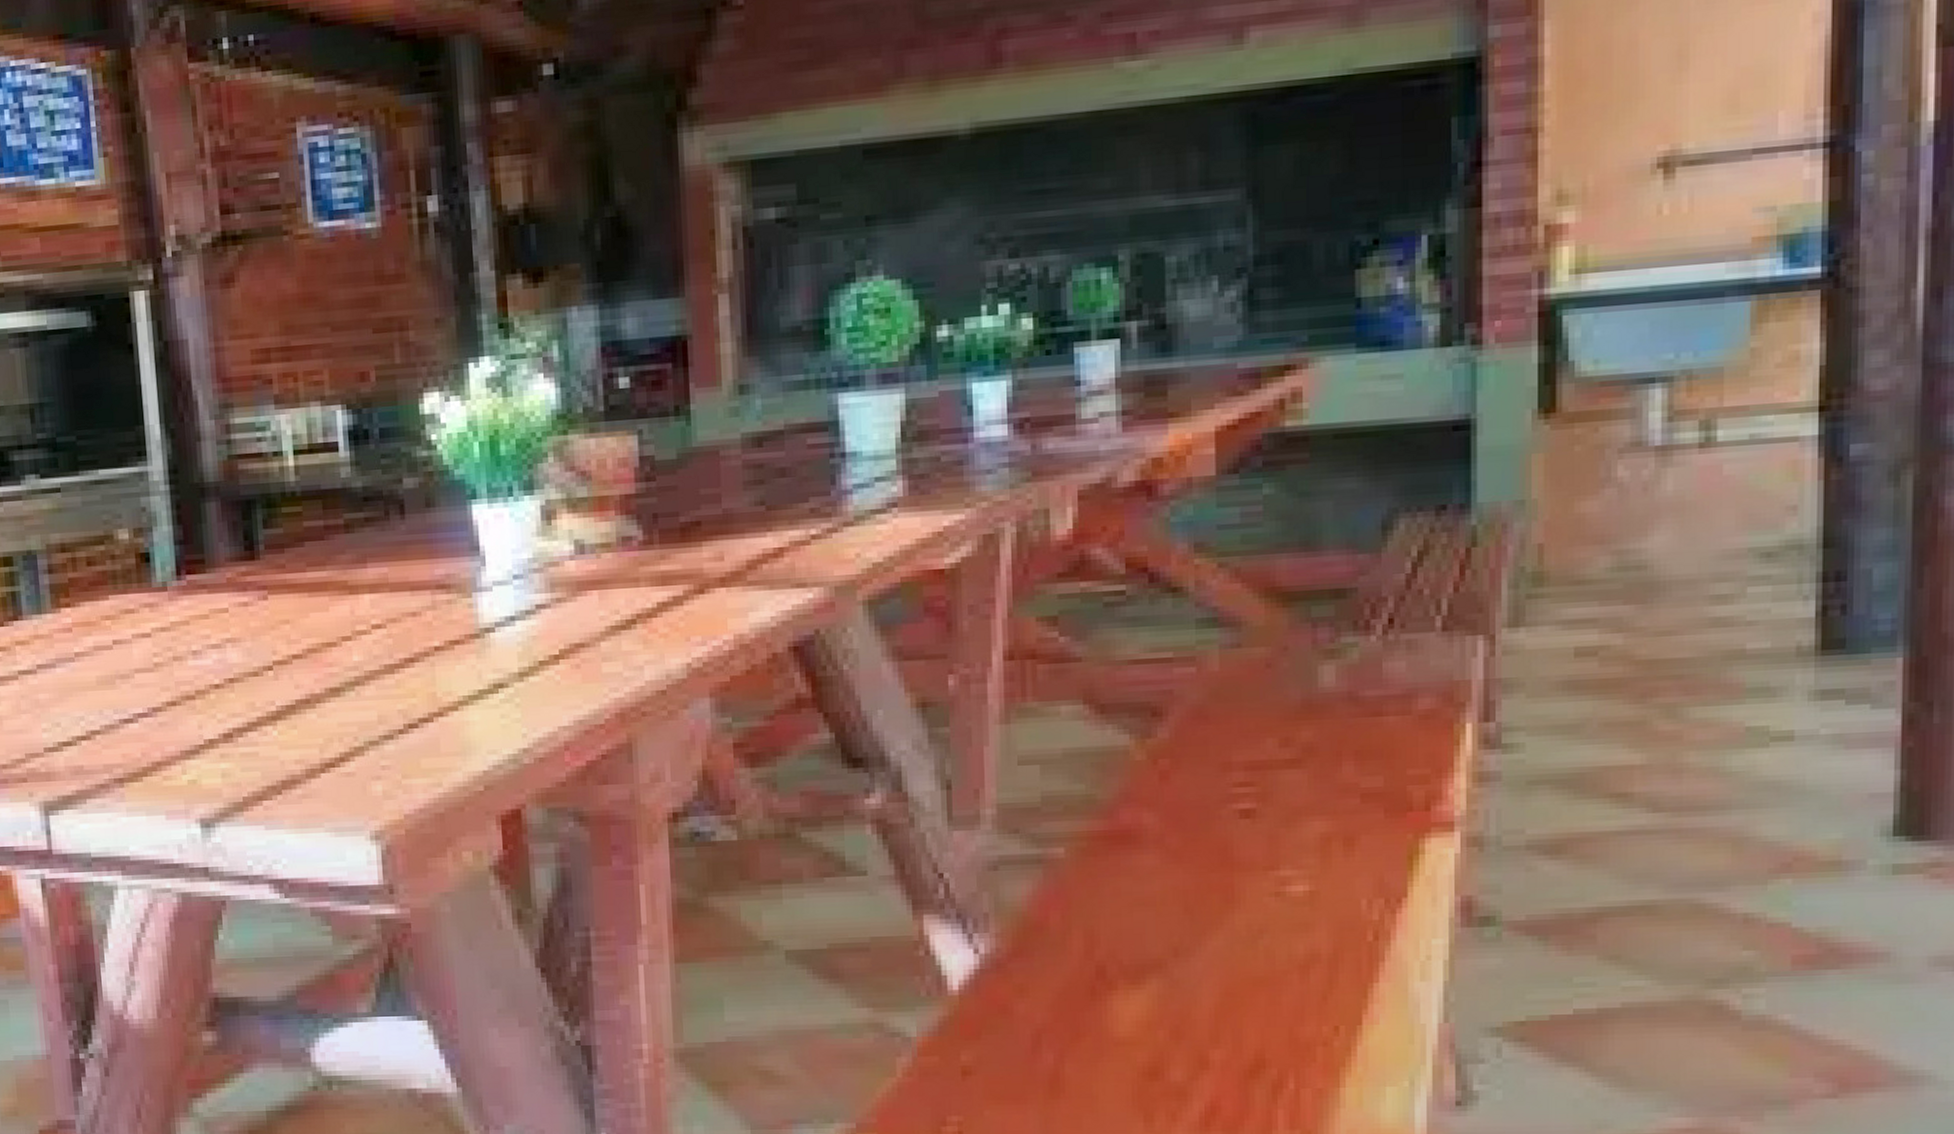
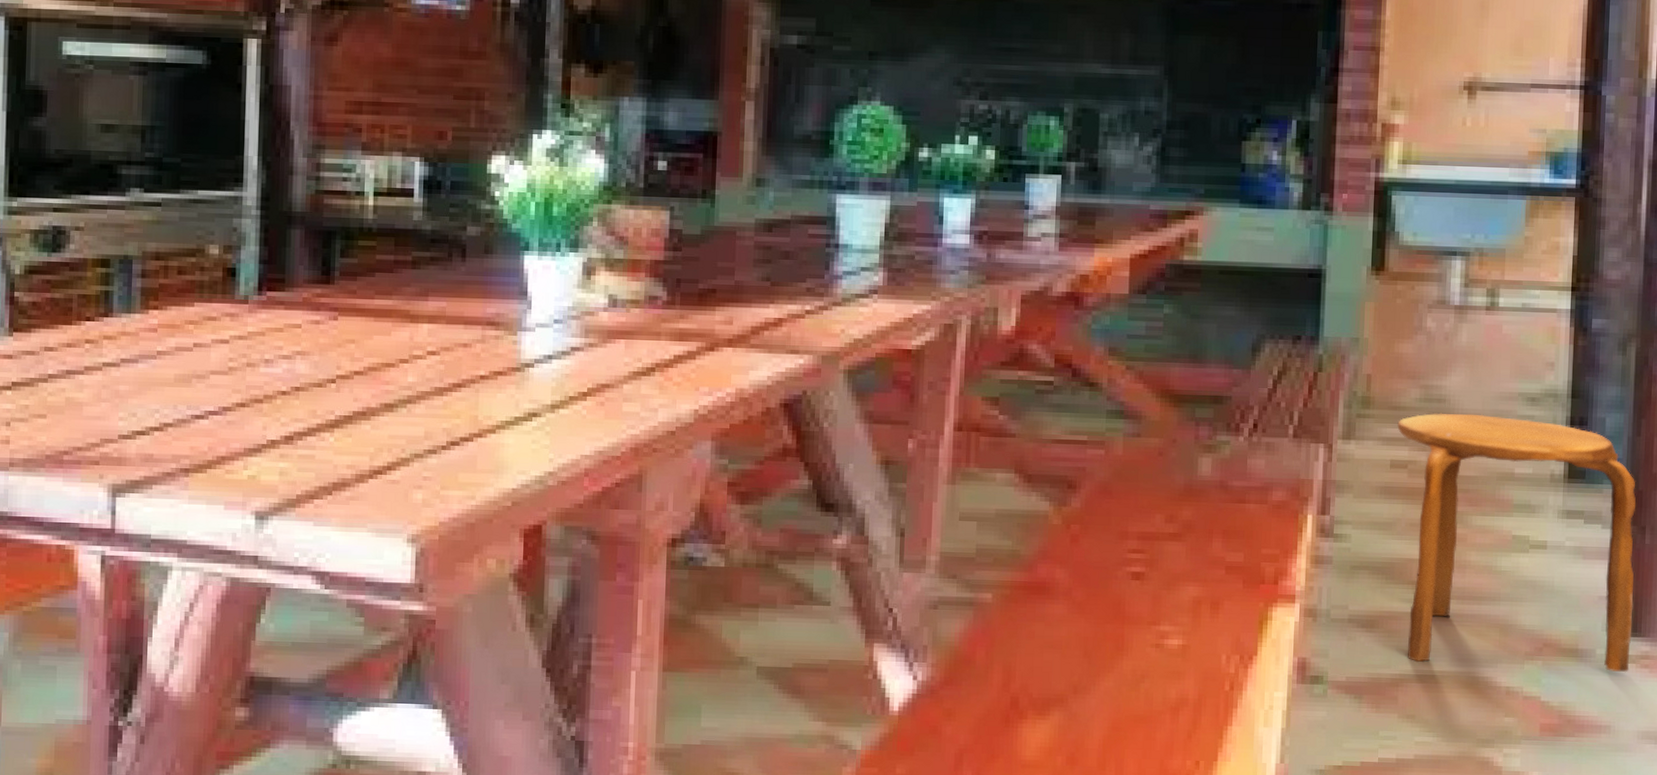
stool: none [1582,579,1919,892] -> present [1397,413,1637,673]

